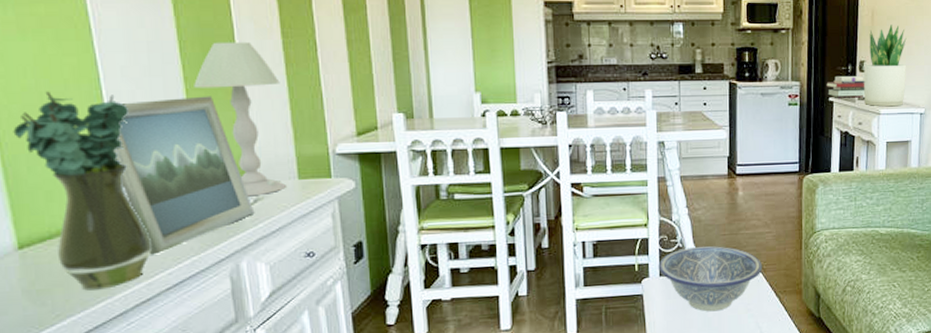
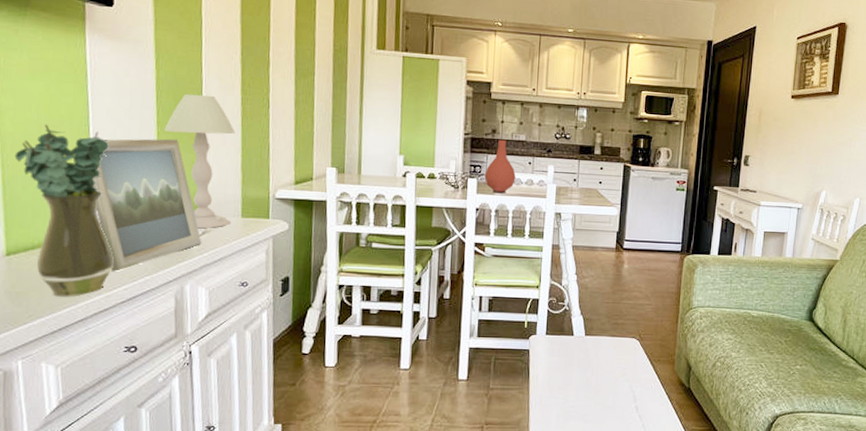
vase: none [574,65,610,126] -> present [484,139,516,194]
decorative bowl: present [658,246,763,312] -> none [545,310,641,372]
books: present [826,76,866,98] -> none [712,168,749,189]
planter: present [863,25,907,107] -> none [746,125,790,200]

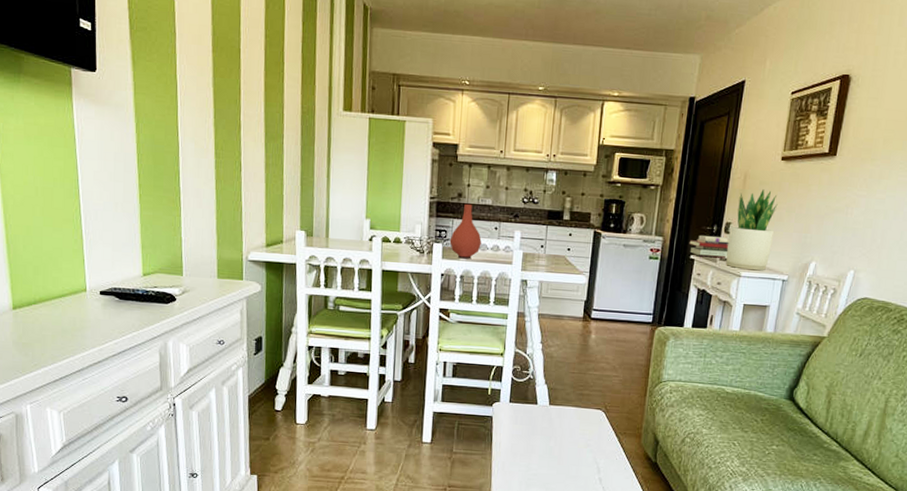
vase: present [14,124,114,297] -> none [16,186,105,349]
picture frame: present [92,138,202,272] -> none [84,201,182,327]
table lamp: present [164,93,236,229] -> none [146,157,210,289]
books: none [712,168,749,189] -> present [689,236,730,259]
planter: none [746,125,790,200] -> present [726,189,778,271]

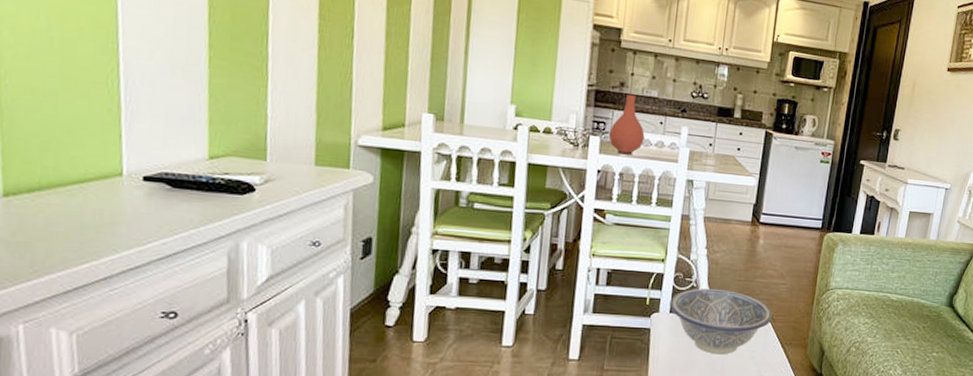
decorative bowl: none [509,380,607,442] -> present [669,288,773,355]
books: present [689,236,730,259] -> none [859,141,898,165]
planter: present [726,189,778,271] -> none [894,98,943,179]

